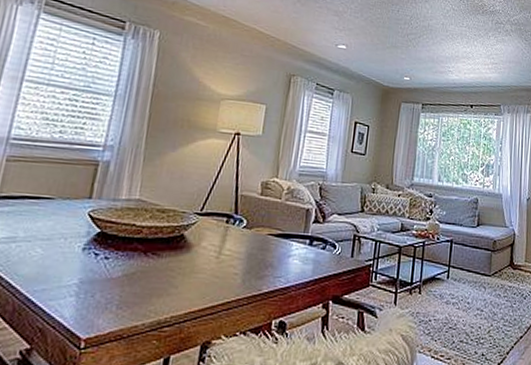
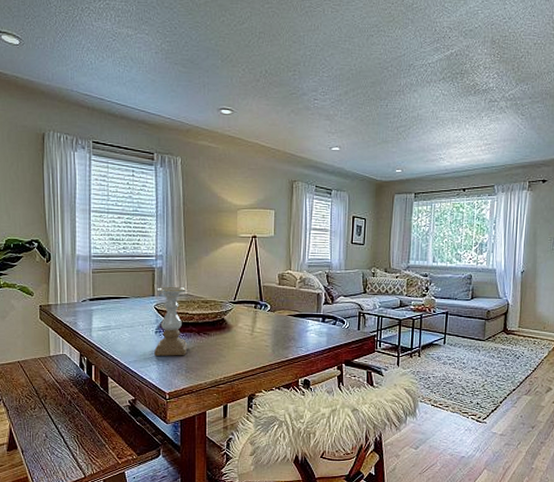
candle holder: none [74,187,139,285] -> present [154,287,188,356]

